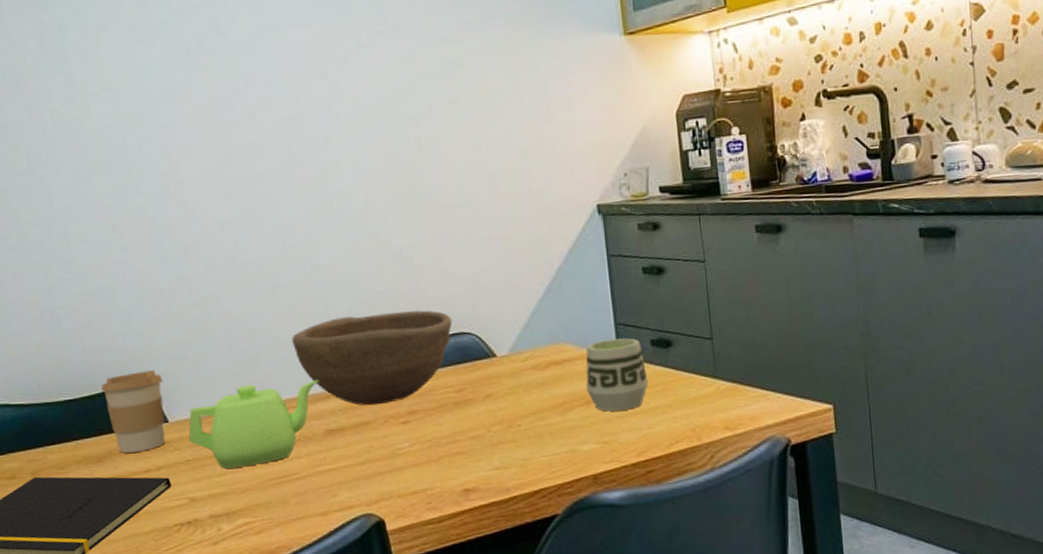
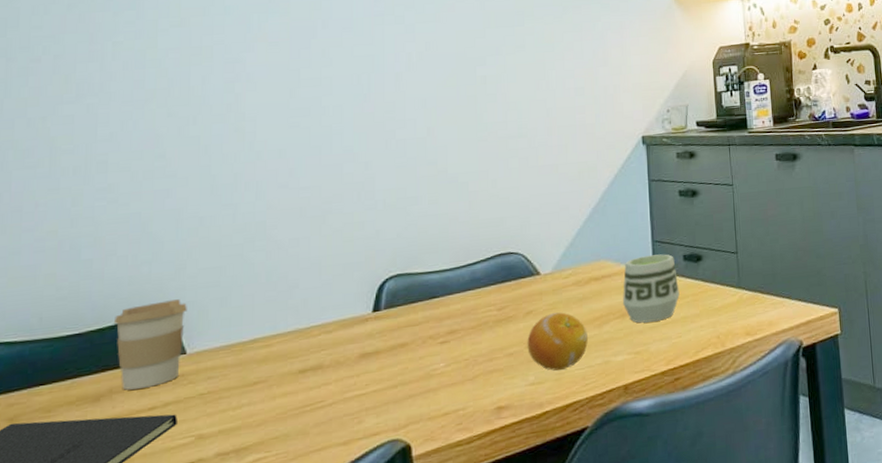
teapot: present [188,379,319,469] -> none [206,302,359,401]
bowl: present [292,310,452,406] -> none [336,232,500,327]
fruit: none [488,397,552,457] -> present [527,312,588,371]

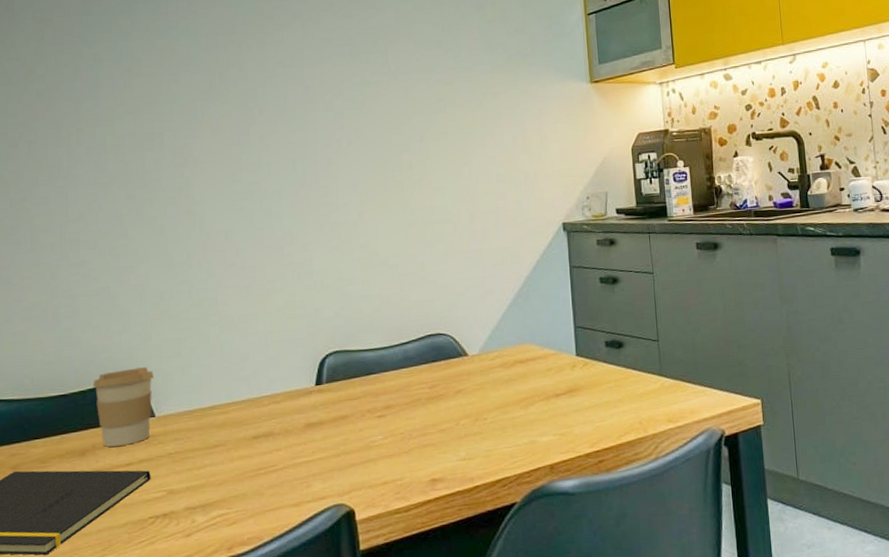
fruit: present [527,312,588,371] -> none [457,392,515,448]
cup: present [623,254,680,323] -> none [547,339,602,406]

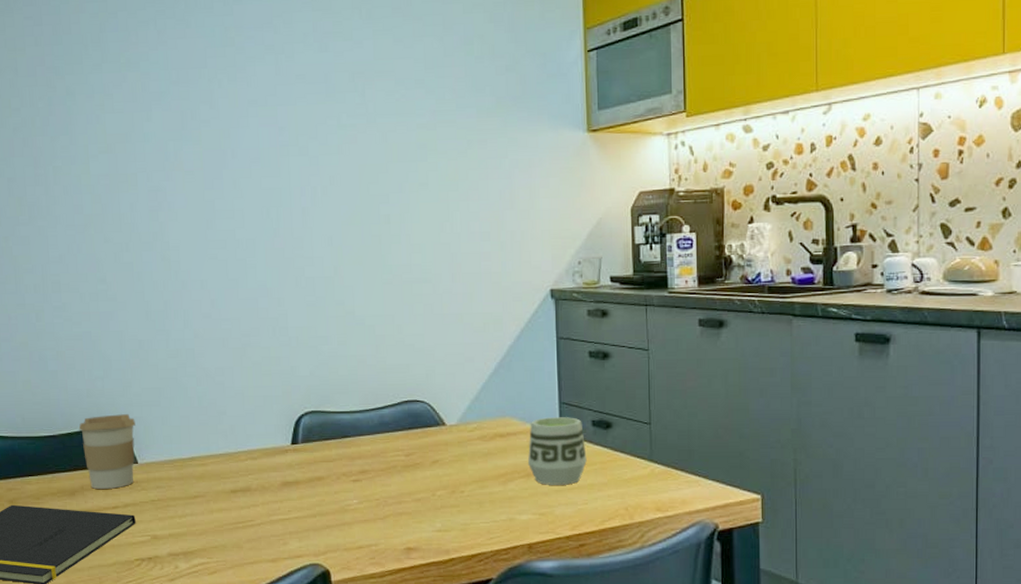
cup: none [547,339,602,406] -> present [528,417,587,485]

